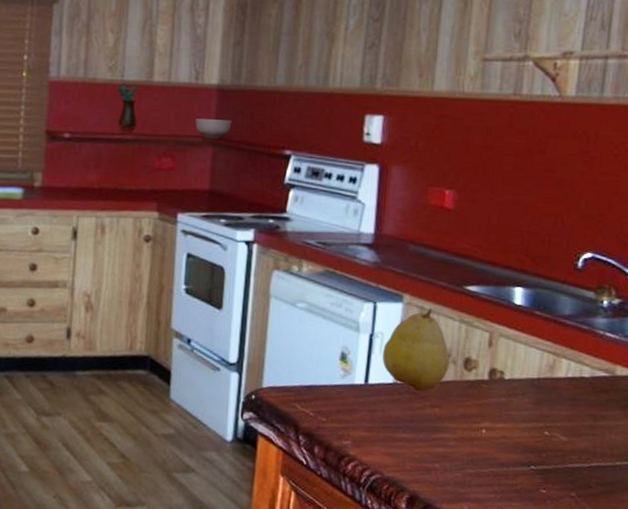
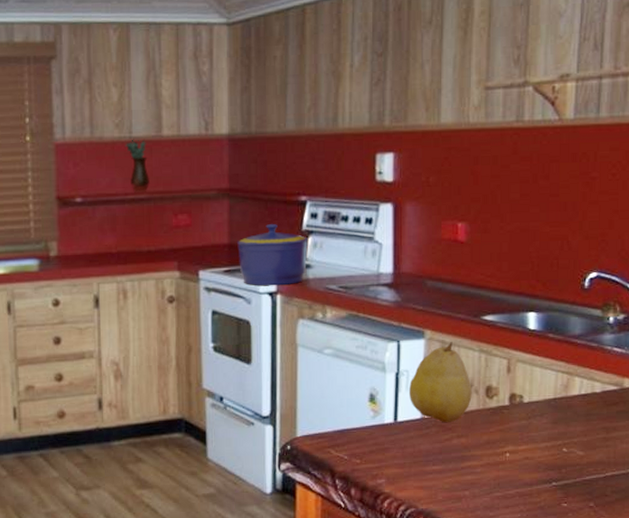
bowl: present [195,118,232,139] -> none [209,170,246,191]
cooking pot: none [217,174,290,236] -> present [236,223,309,286]

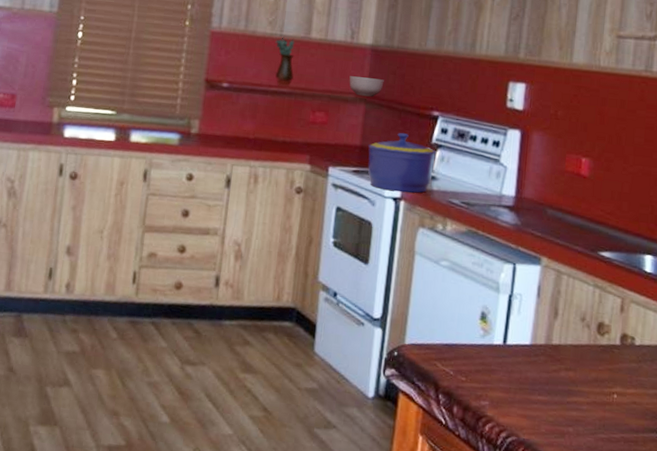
bowl: none [209,170,246,191] -> present [349,76,384,97]
fruit: present [408,342,472,423] -> none [520,272,584,354]

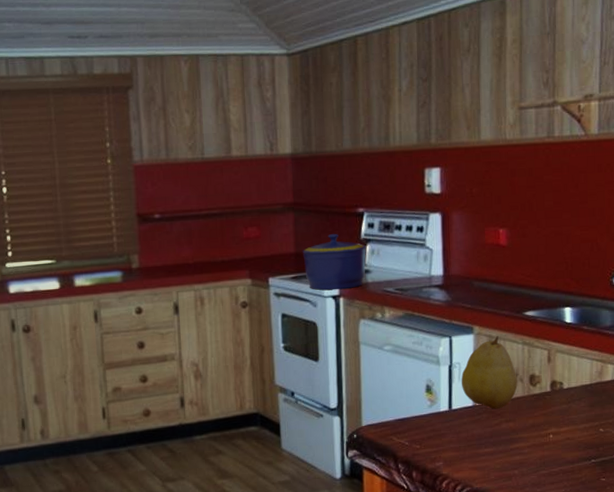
vase: present [275,37,295,87] -> none [198,159,221,209]
bowl: present [349,76,384,97] -> none [275,186,308,205]
fruit: none [520,272,584,354] -> present [461,336,518,410]

